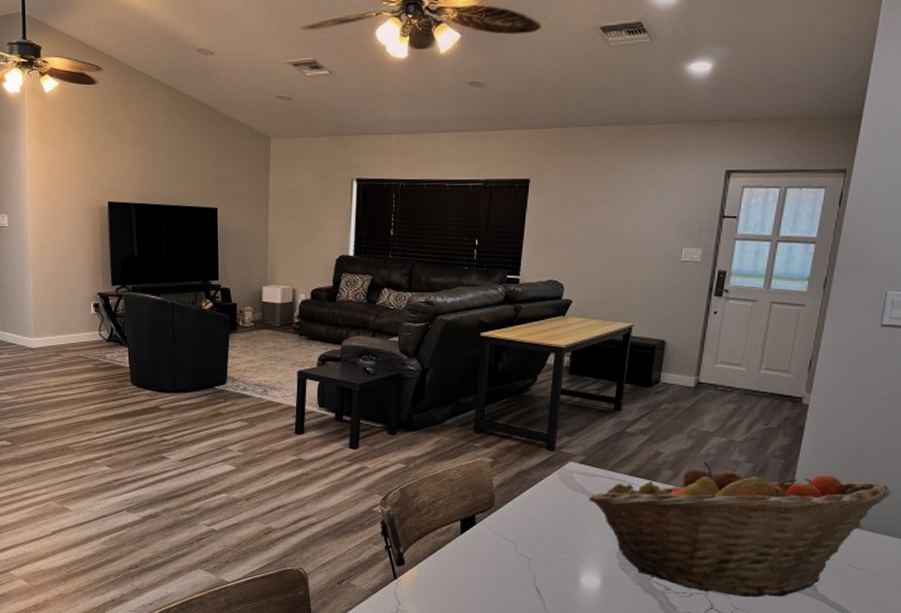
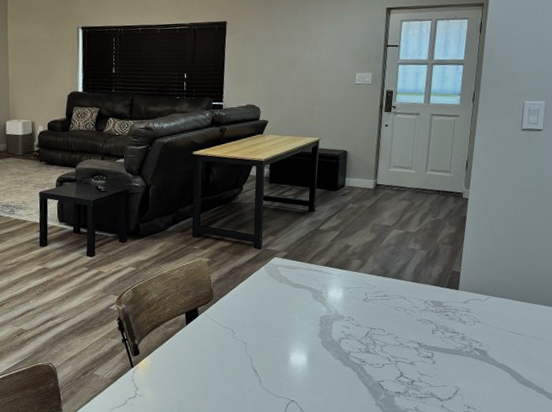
fruit basket: present [588,461,891,598] -> none [292,251,541,365]

